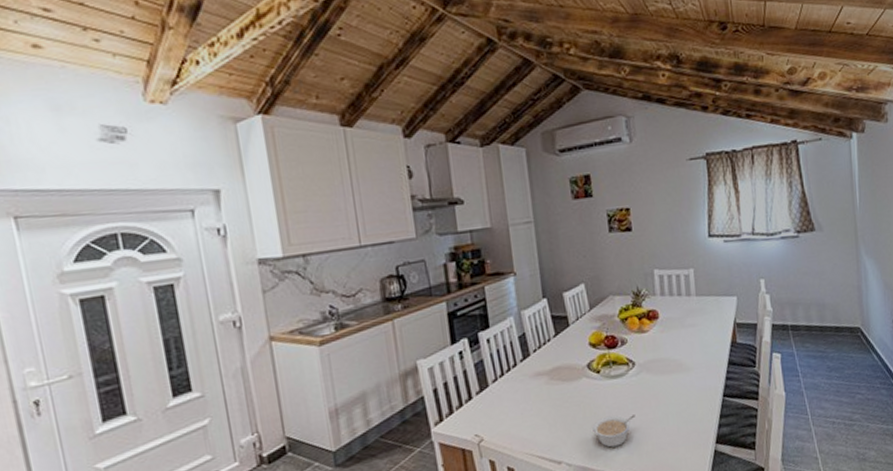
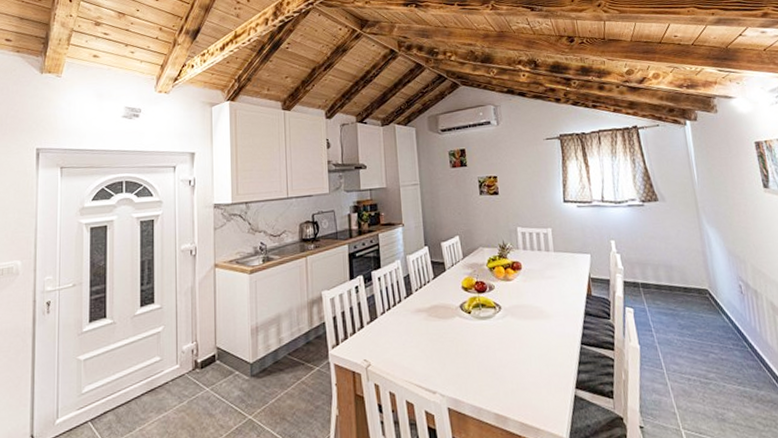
legume: present [592,414,636,448] -> none [463,353,502,383]

